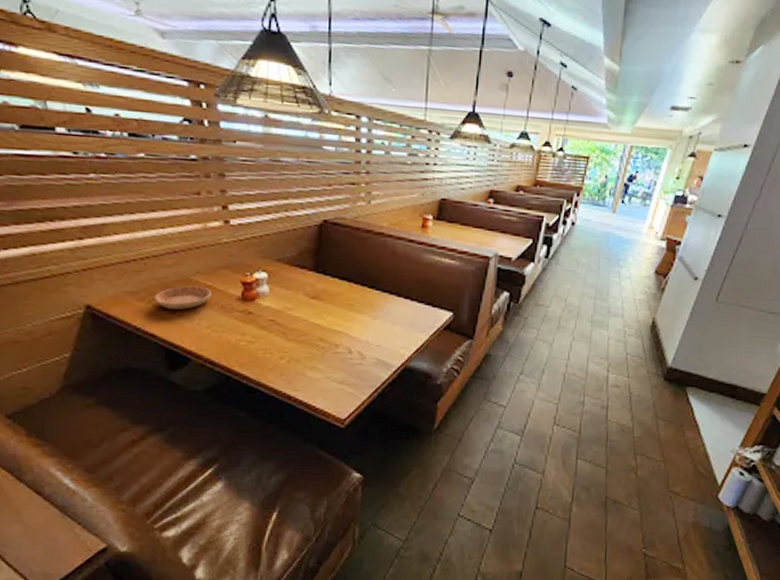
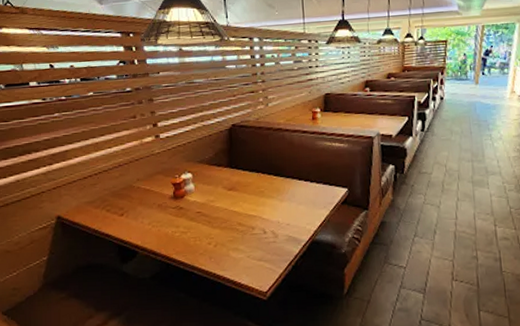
saucer: present [154,286,211,310] -> none [107,191,150,212]

